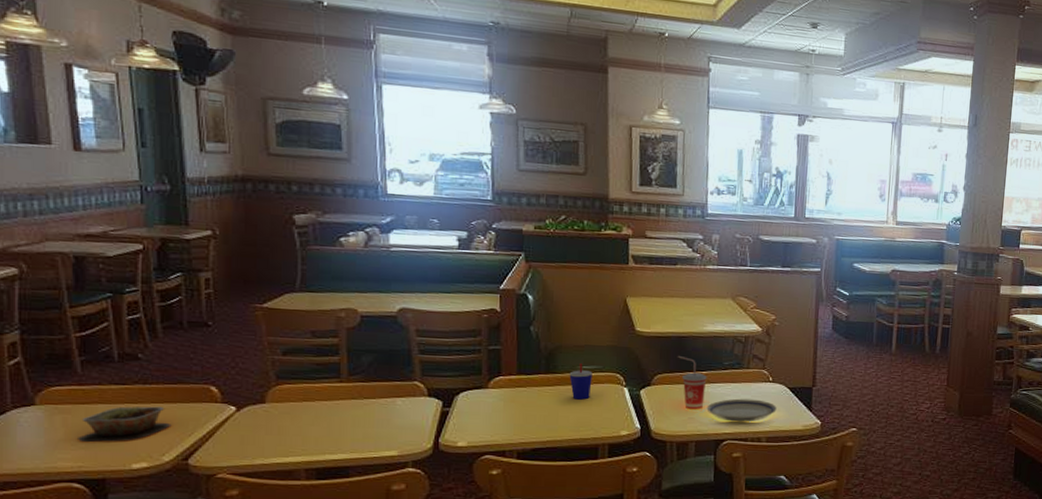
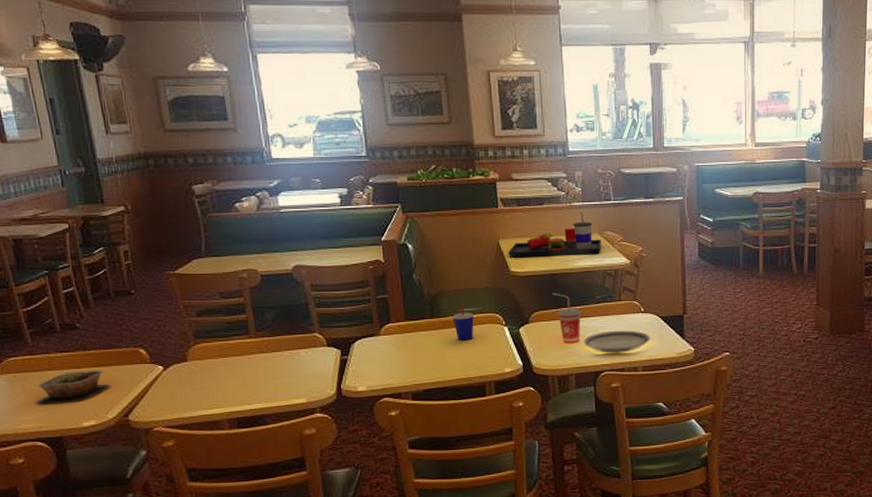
food tray: none [635,275,734,320] -> present [508,211,601,258]

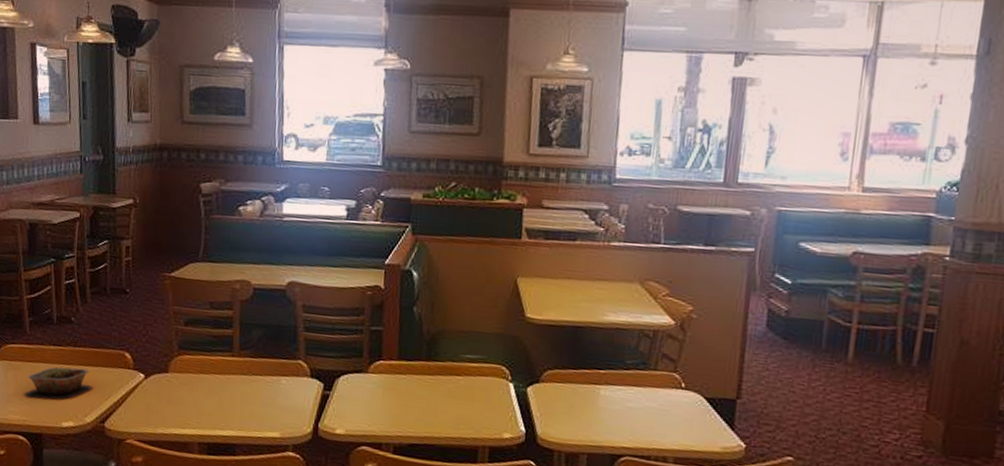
beverage cup: present [452,307,474,341] -> none [451,352,476,394]
food tray: present [508,211,601,258] -> none [526,253,642,309]
beverage cup: present [551,292,581,344] -> none [571,349,605,417]
plate: present [583,330,650,353] -> none [602,406,689,437]

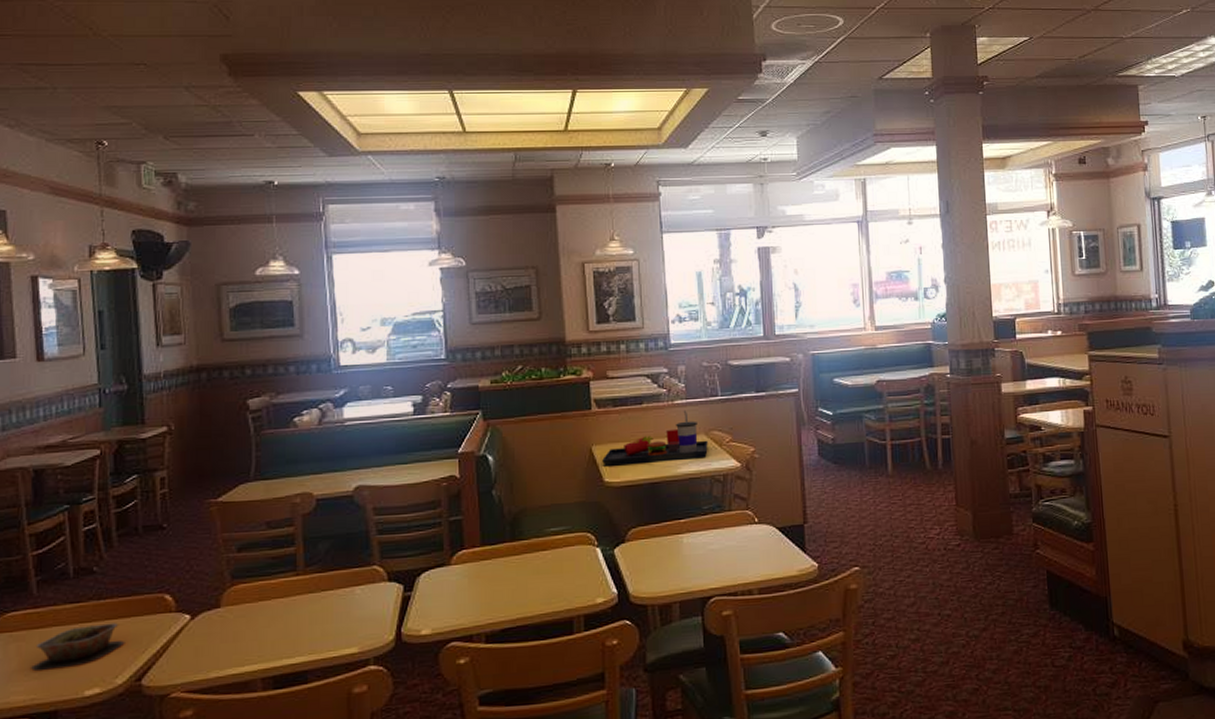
food tray: none [526,253,642,309] -> present [602,410,708,466]

